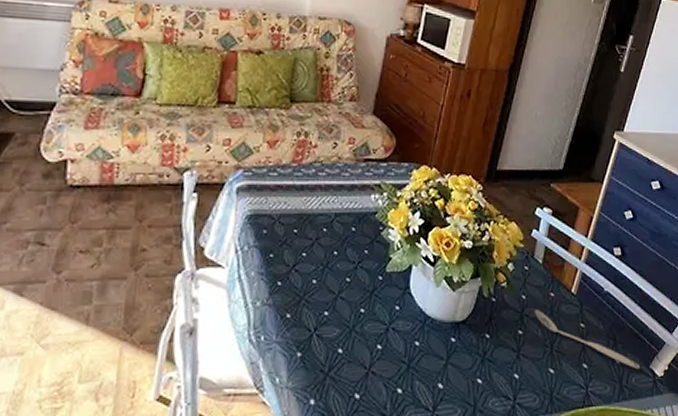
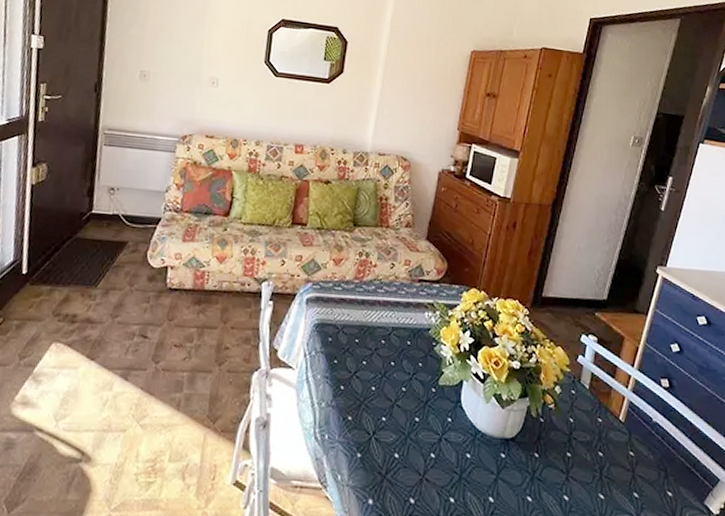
spoon: present [534,310,641,370] -> none [582,434,695,505]

